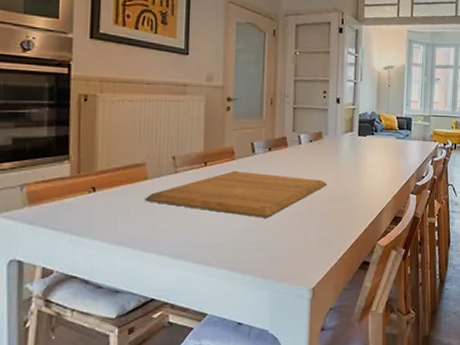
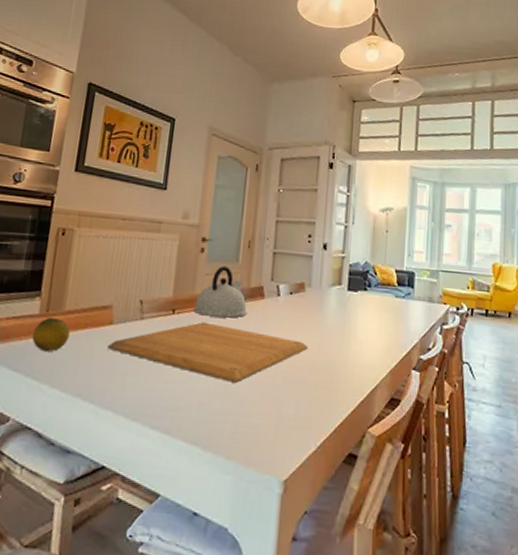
fruit: none [66,178,105,209] -> present [32,317,70,352]
kettle: none [223,122,274,165] -> present [193,266,248,318]

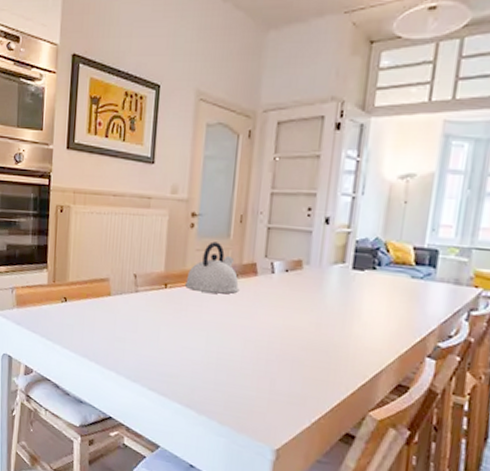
fruit: present [32,317,70,352] -> none [44,287,74,318]
chopping board: present [107,321,309,383] -> none [107,296,305,356]

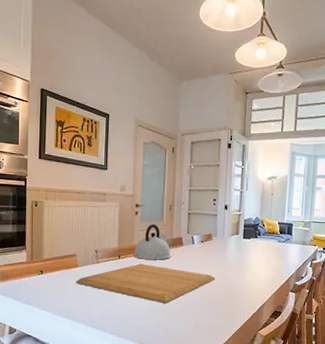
chopping board: none [107,296,305,356] -> present [76,263,216,303]

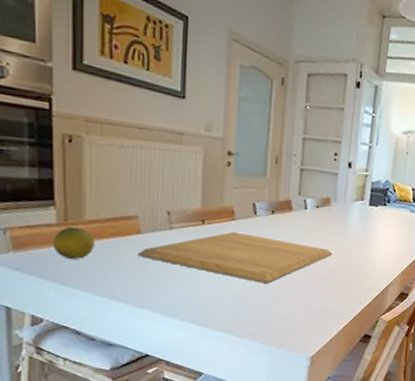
fruit: none [24,263,49,286] -> present [53,226,95,259]
kettle: present [133,224,172,260] -> none [222,180,277,229]

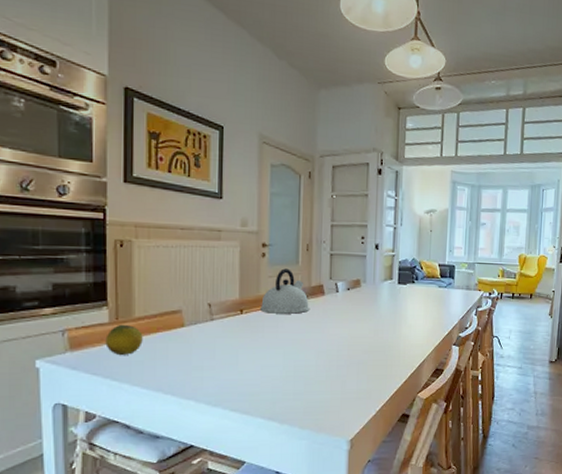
chopping board: present [138,231,333,284] -> none [182,319,366,368]
kettle: none [222,180,277,229] -> present [259,268,310,314]

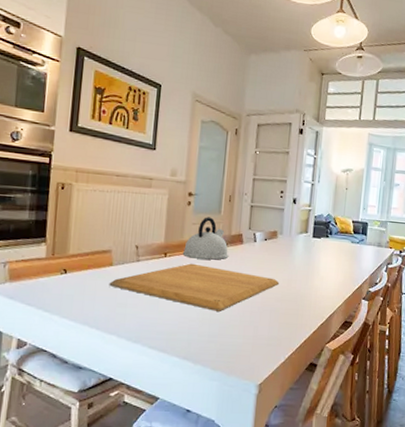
fruit: present [105,324,143,355] -> none [41,259,75,289]
chopping board: none [182,319,366,368] -> present [109,263,280,311]

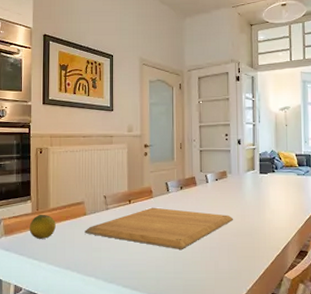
fruit: none [41,259,75,289] -> present [29,214,56,239]
kettle: present [182,217,229,260] -> none [144,164,185,203]

